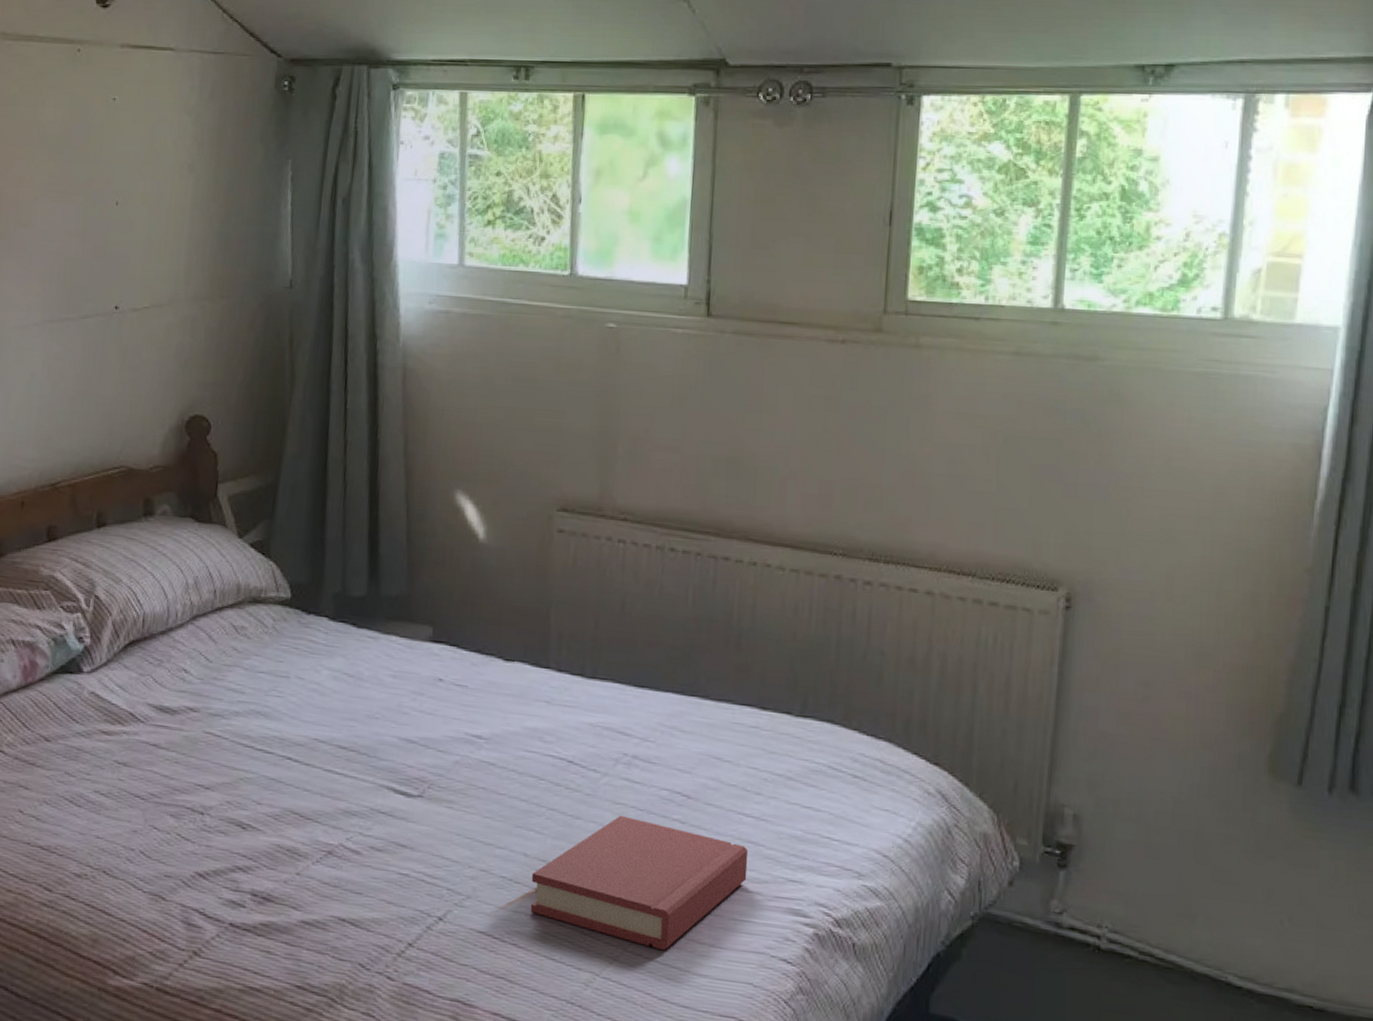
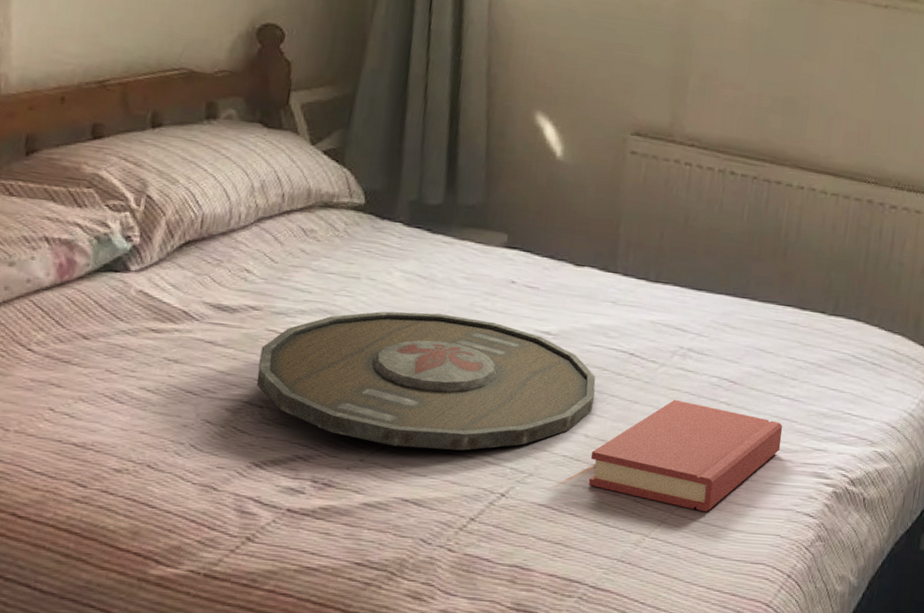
serving tray: none [197,712,533,867] -> present [256,311,596,451]

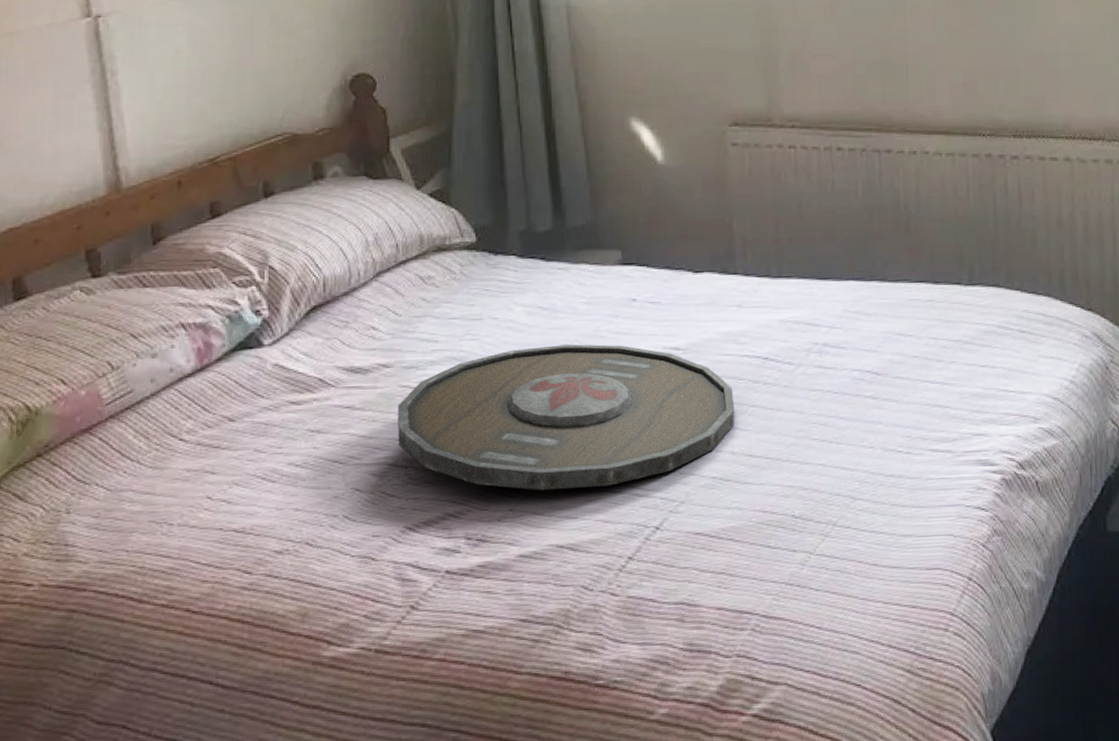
hardback book: present [588,399,783,512] -> none [740,400,938,519]

